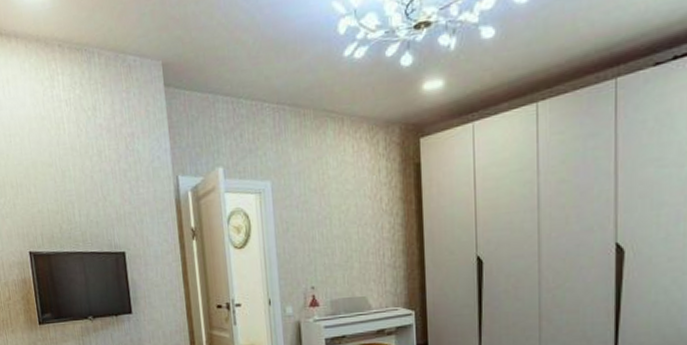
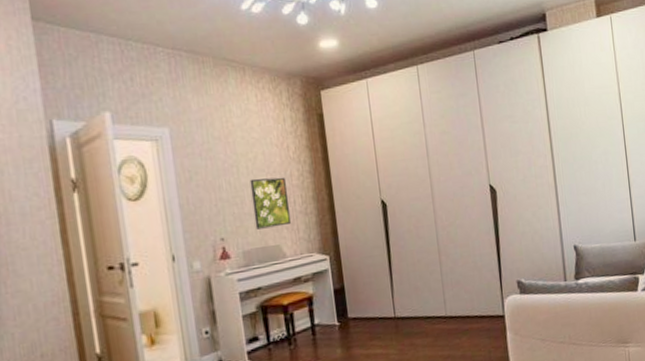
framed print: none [341,229,379,280] -> present [249,177,292,230]

